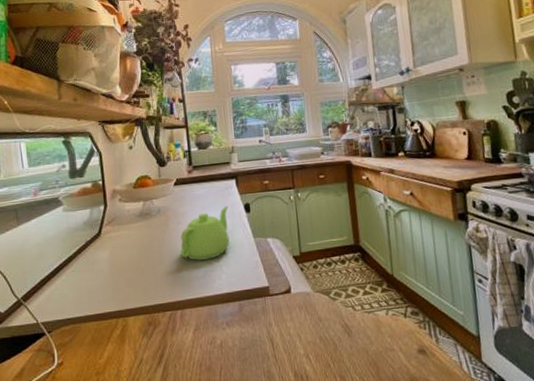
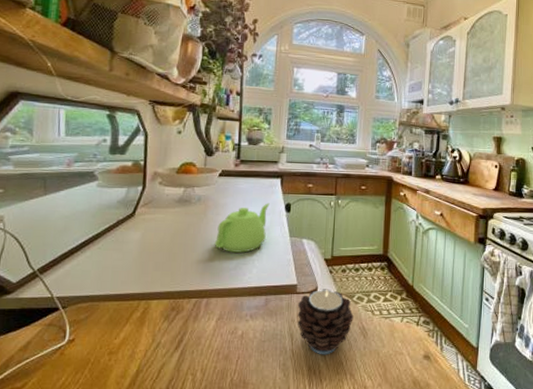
candle: none [272,287,334,359] -> present [297,289,354,355]

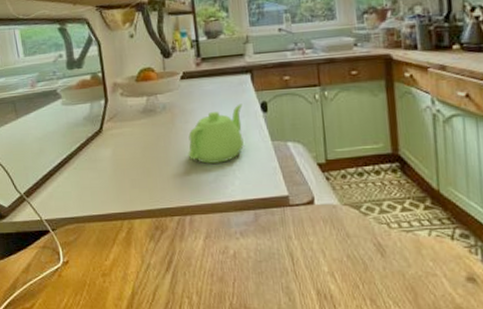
candle: present [297,289,354,355] -> none [292,199,365,277]

